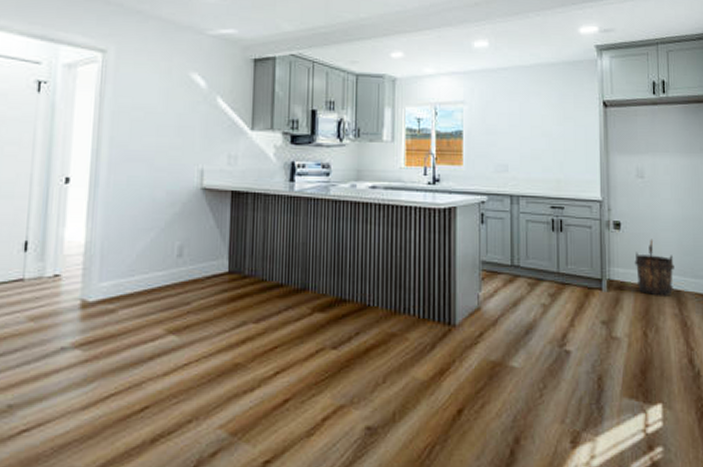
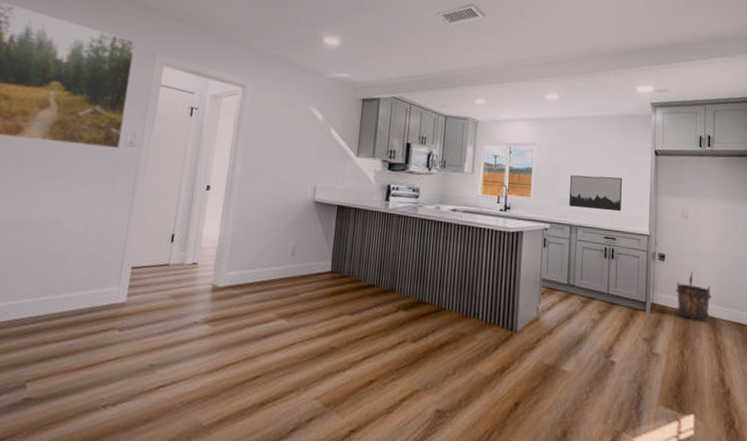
wall art: none [507,135,568,176] -> present [568,175,622,212]

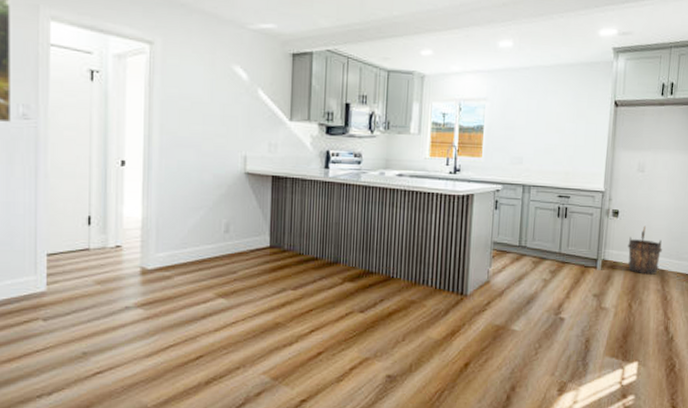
wall art: present [568,175,622,212] -> none [521,131,579,169]

